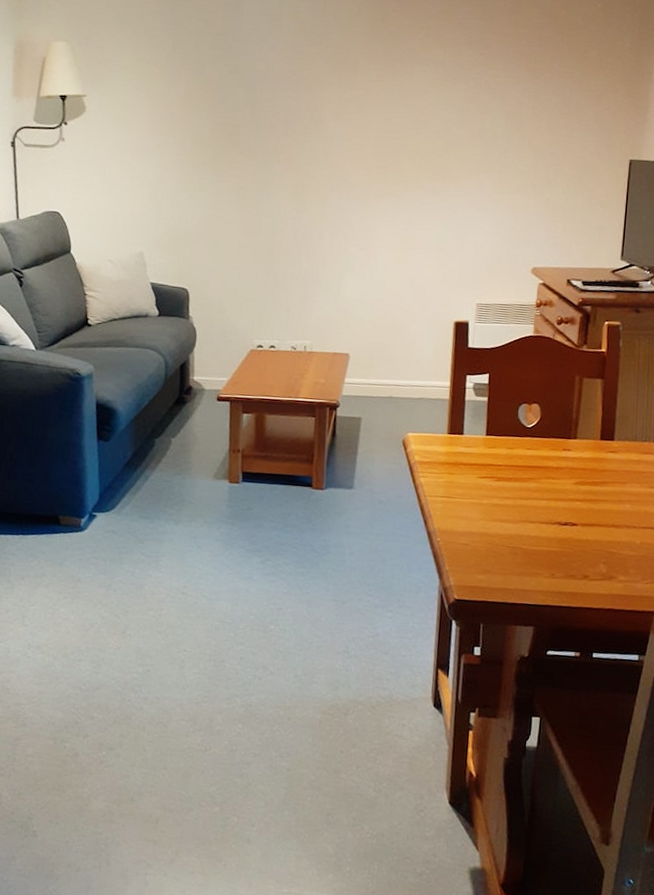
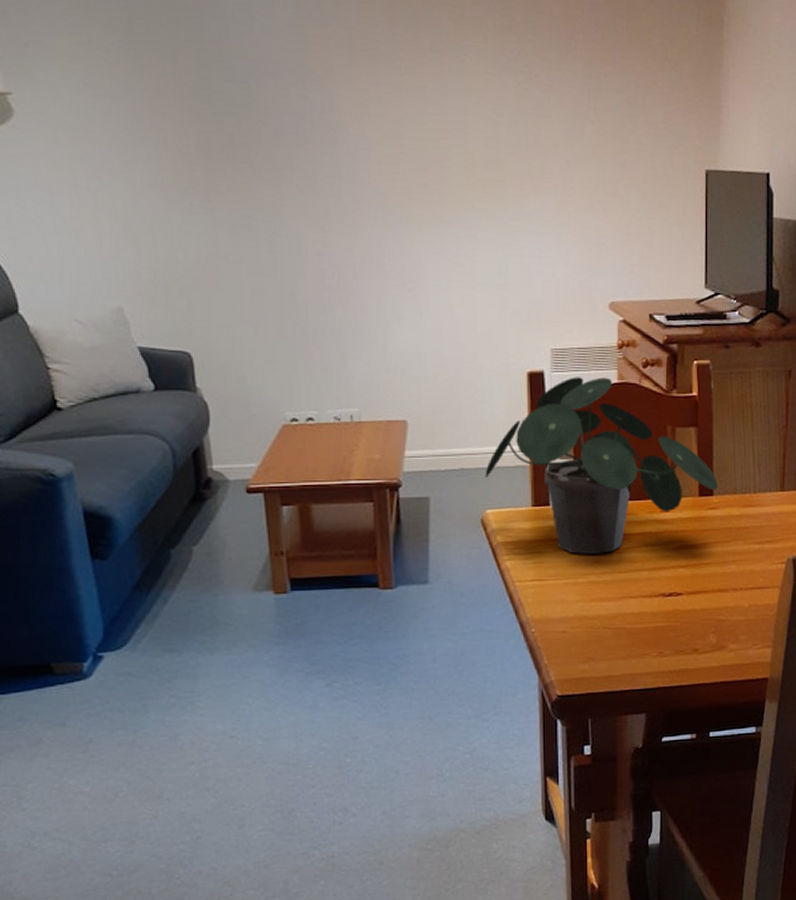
potted plant: none [410,328,619,481] -> present [485,377,718,555]

